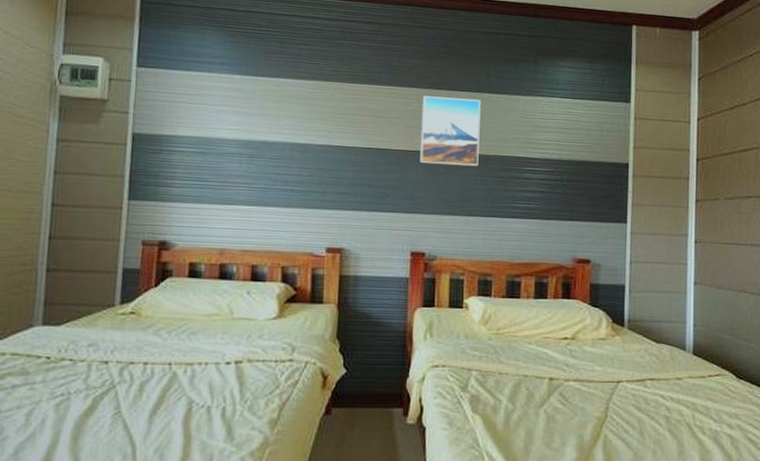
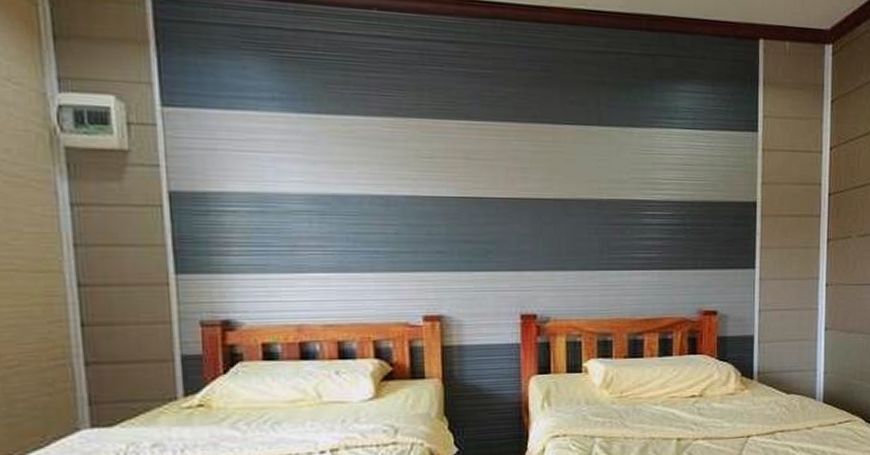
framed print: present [419,95,481,167] -> none [522,131,591,214]

